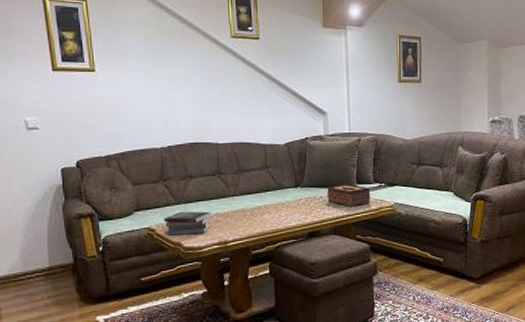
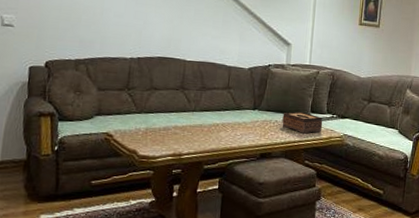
book: present [164,211,211,236] -> none [123,120,170,144]

